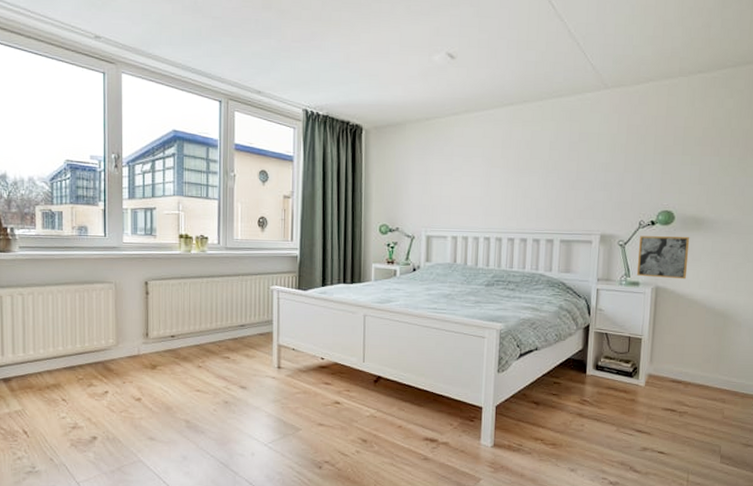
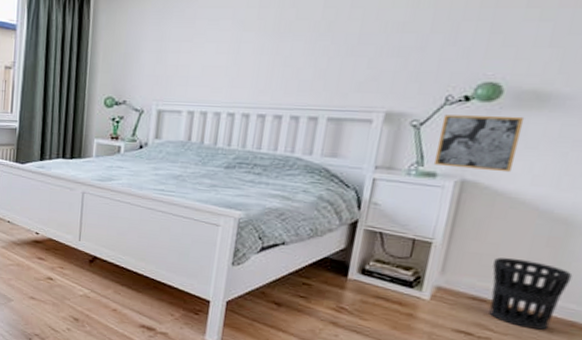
wastebasket: none [683,347,732,401] -> present [489,257,573,330]

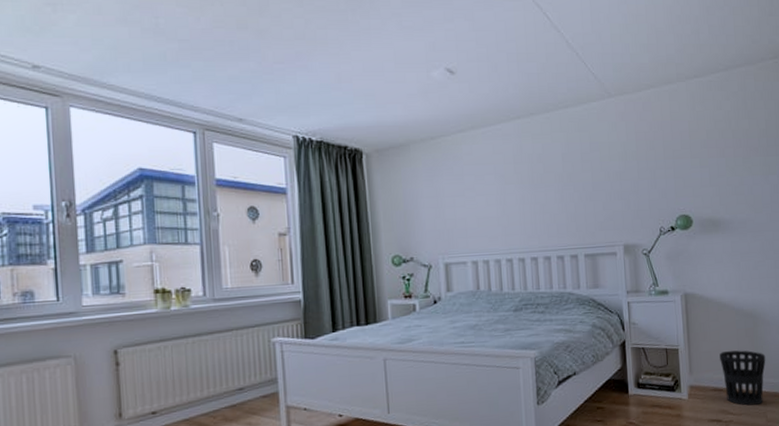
wall art: present [433,115,525,173] -> none [662,239,713,284]

